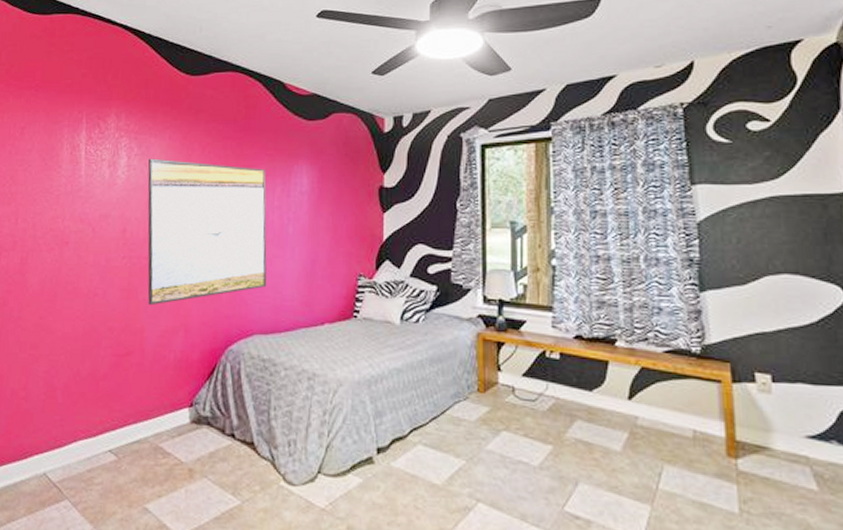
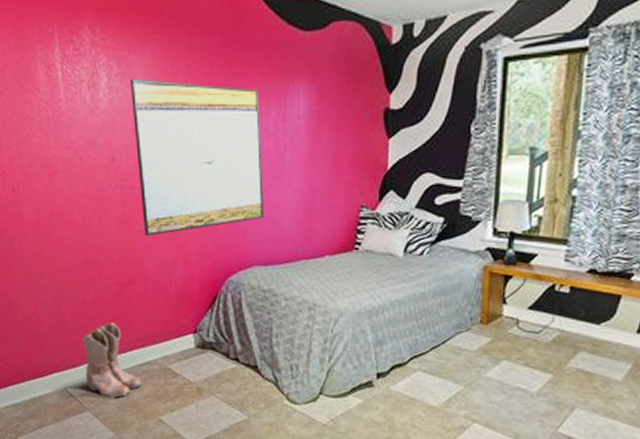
boots: none [69,396,131,484] -> present [82,322,143,398]

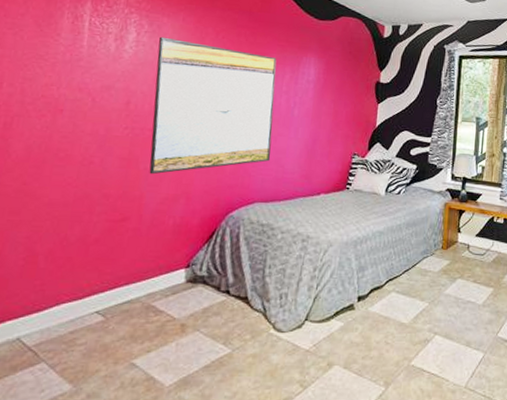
boots: present [82,322,143,398] -> none [48,260,119,344]

